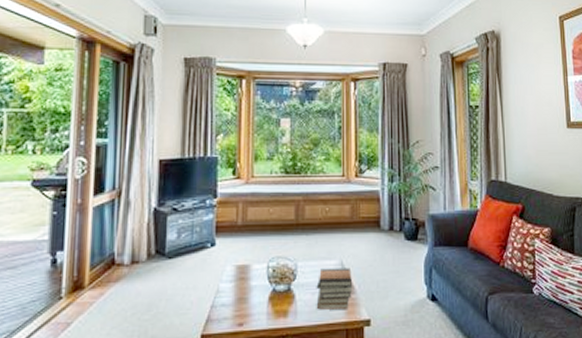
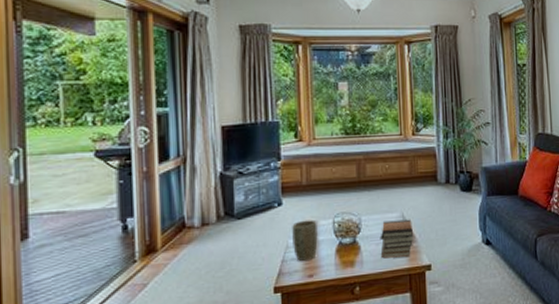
plant pot: none [224,263,251,307] -> present [292,220,318,261]

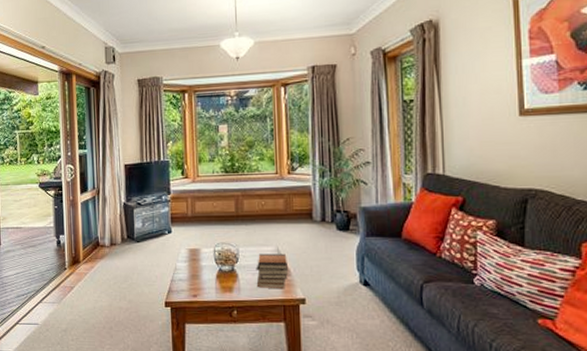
plant pot: present [292,220,318,261] -> none [179,247,201,282]

